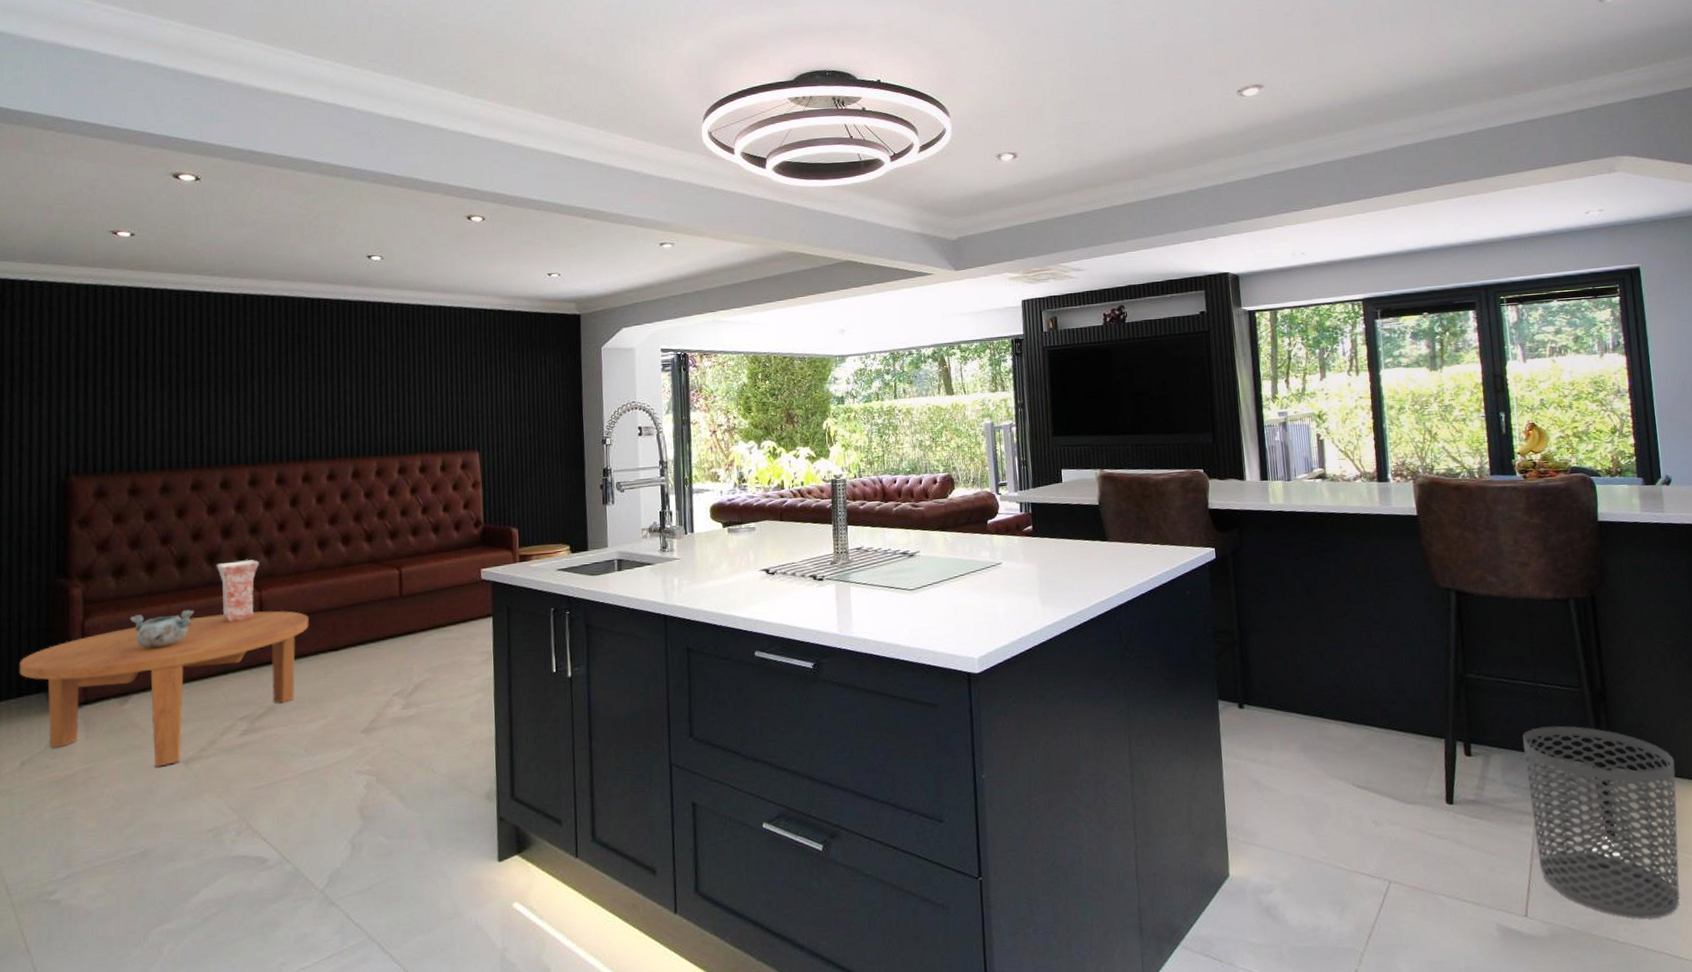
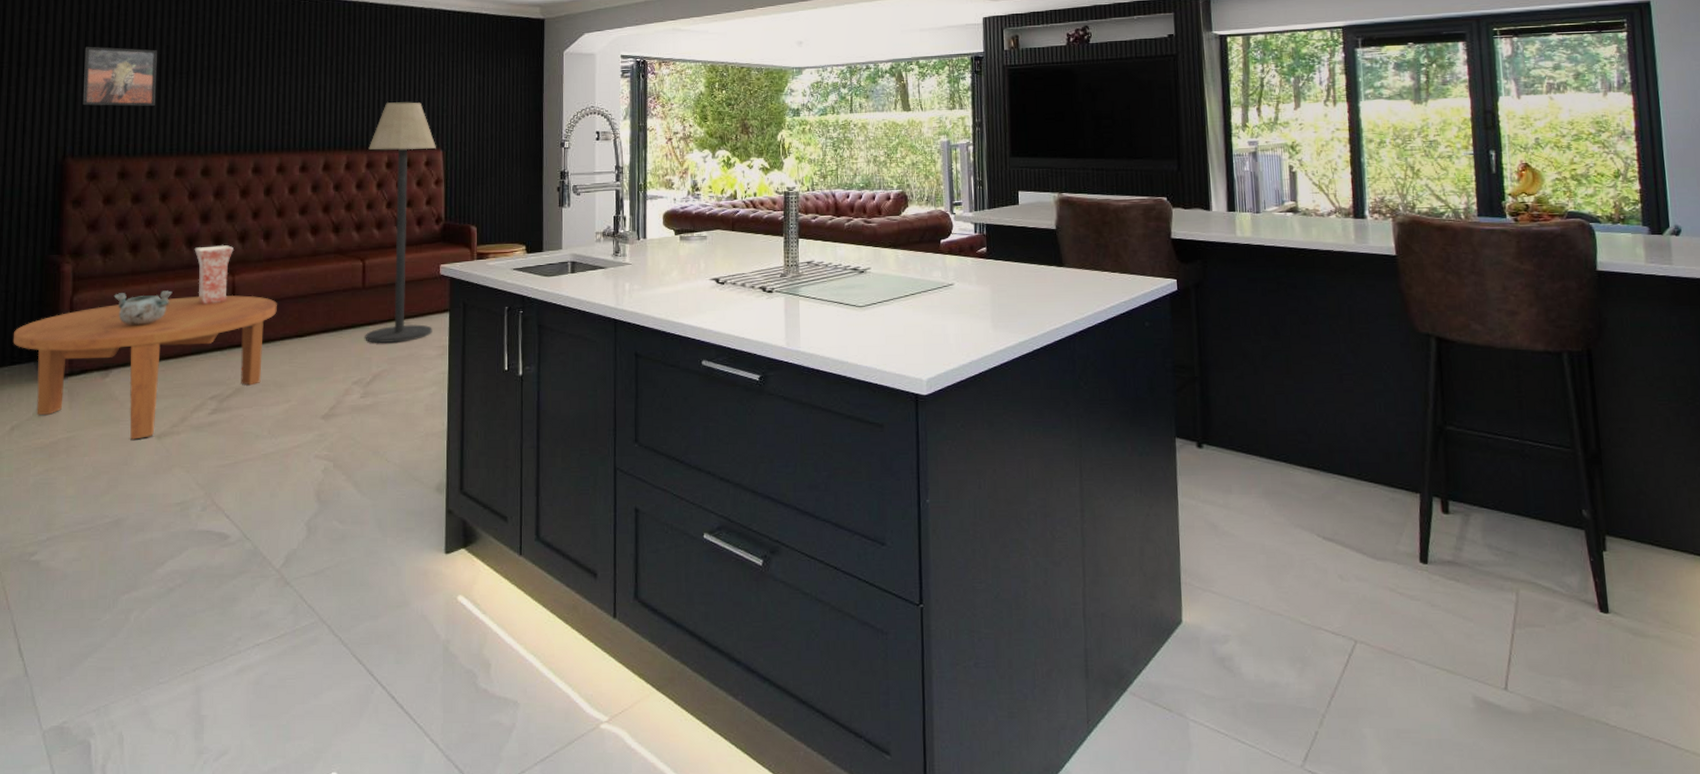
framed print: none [85,357,167,420] -> present [82,46,157,106]
floor lamp: none [400,404,476,653] -> present [365,102,436,344]
waste bin: present [1523,726,1680,918] -> none [1507,487,1681,702]

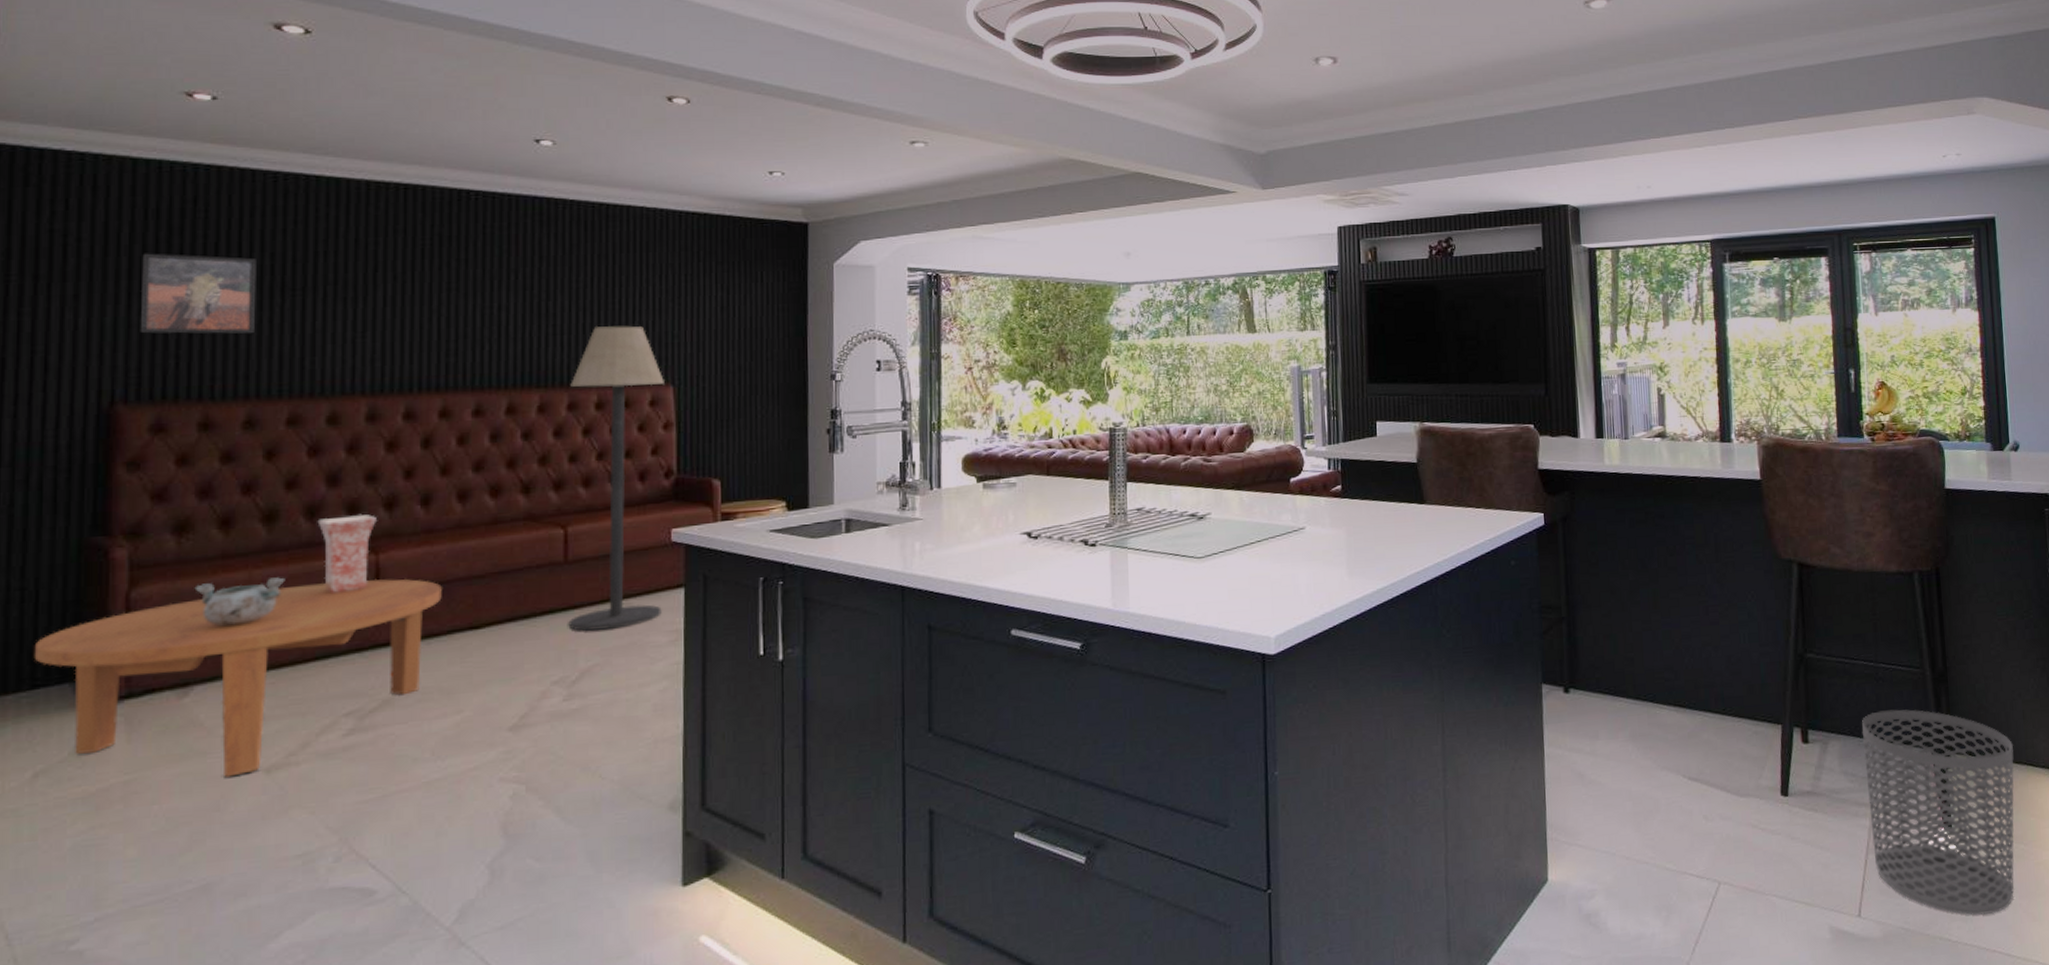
waste bin: none [1507,487,1681,702] -> present [1862,709,2014,915]

